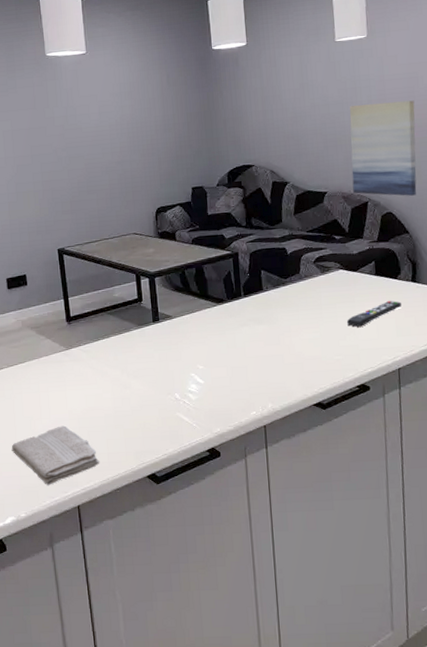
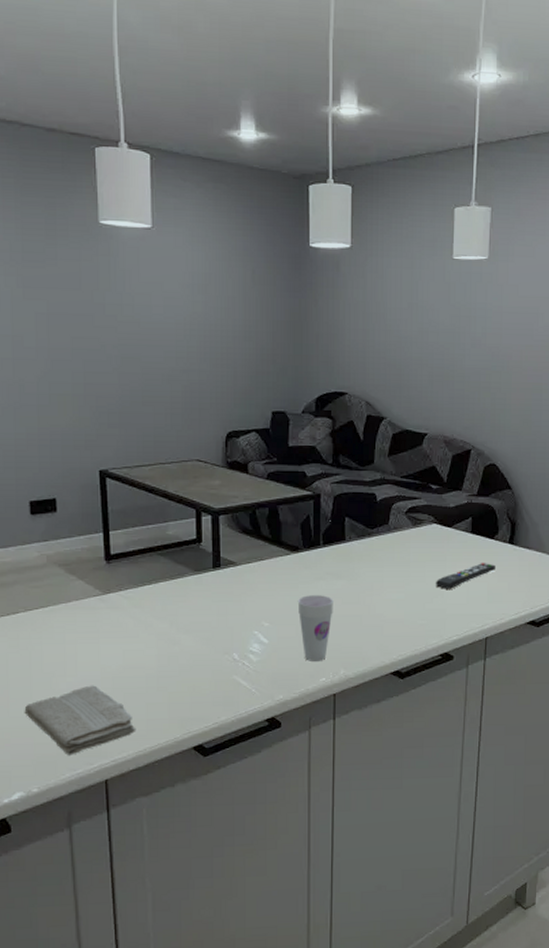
cup: none [226,339,258,398] -> present [297,595,333,663]
wall art: present [349,100,417,196] -> none [456,337,532,448]

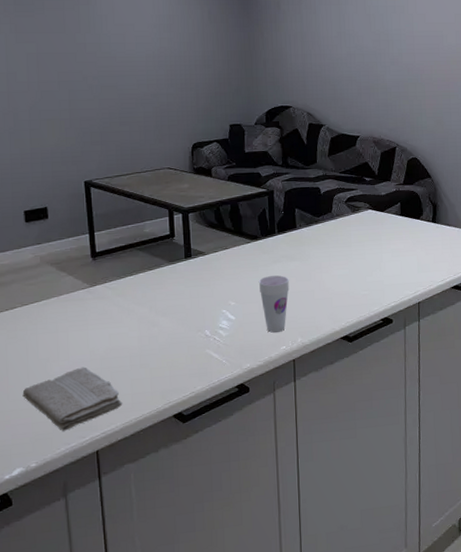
remote control: present [435,562,495,589] -> none [373,239,423,264]

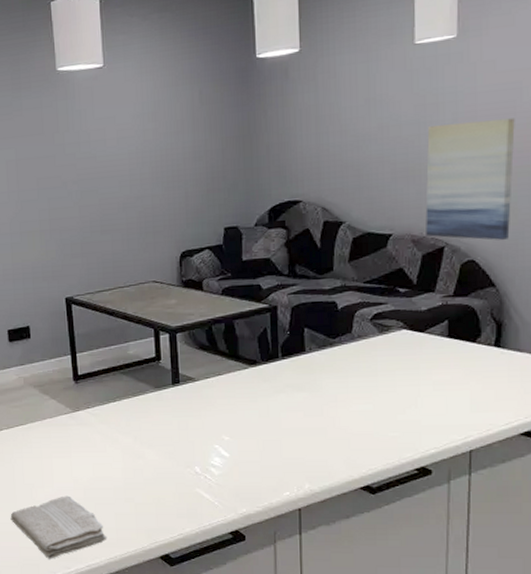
cup: present [258,275,289,333] -> none [257,408,295,476]
wall art: none [382,56,440,144] -> present [425,118,515,240]

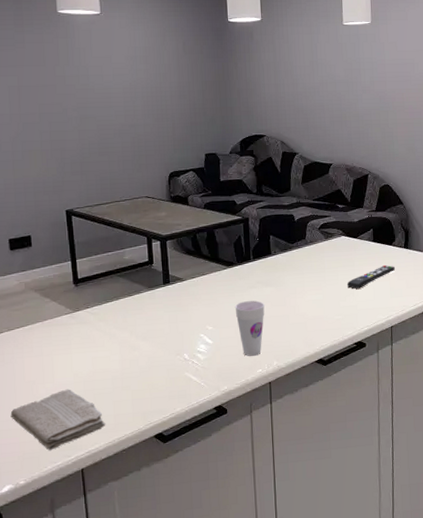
cup: none [257,408,295,476] -> present [235,300,265,357]
remote control: none [407,368,479,399] -> present [346,264,395,289]
wall art: present [425,118,515,240] -> none [354,84,411,171]

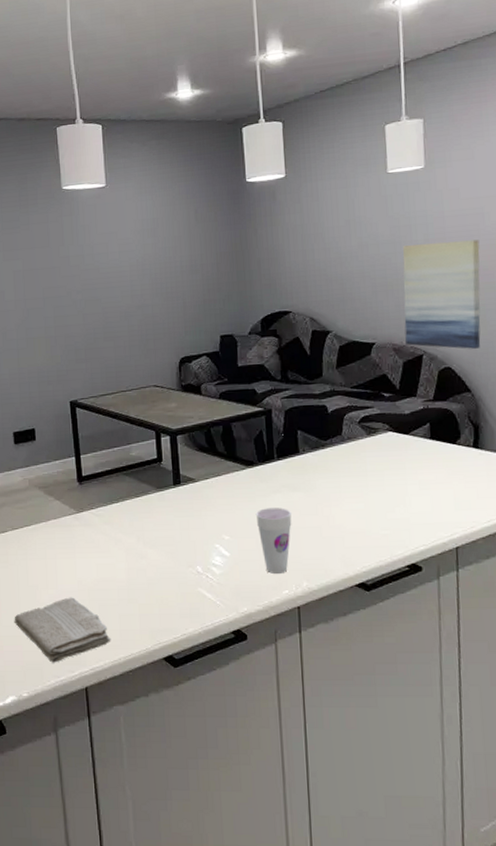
remote control: present [346,264,395,289] -> none [395,468,461,498]
wall art: none [354,84,411,171] -> present [402,239,481,349]

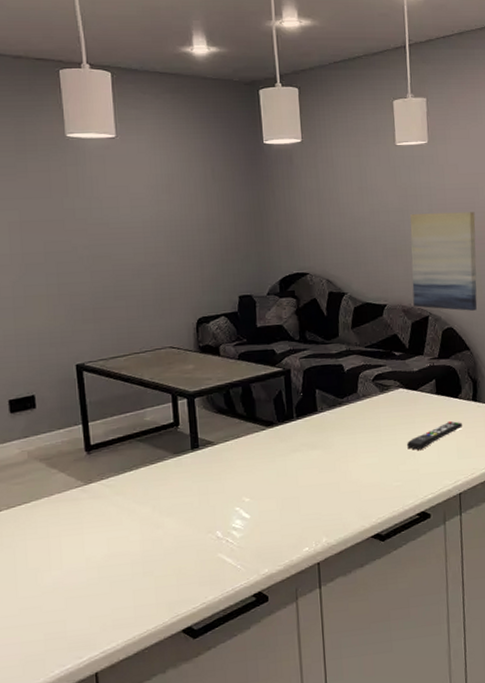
washcloth: present [14,597,111,663] -> none [10,576,125,651]
cup: present [255,508,292,575] -> none [275,466,311,533]
remote control: none [395,468,461,498] -> present [406,420,462,450]

